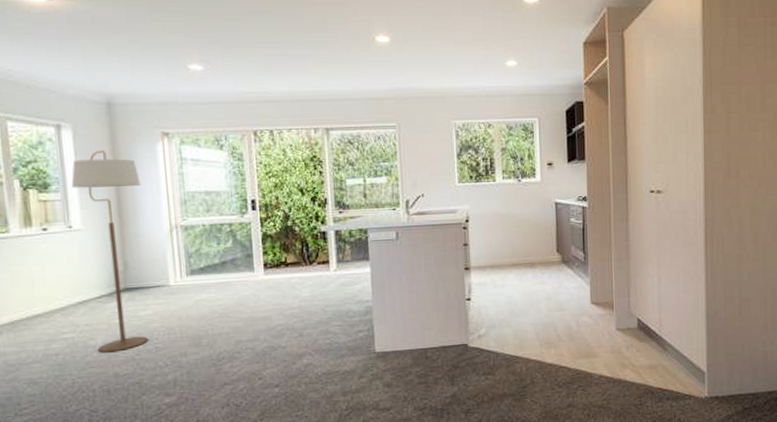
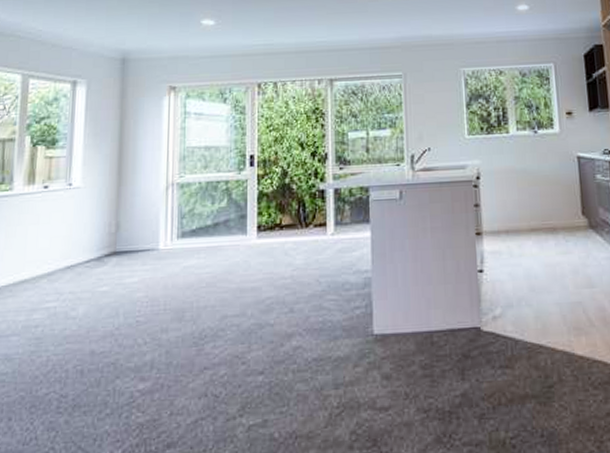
floor lamp: present [71,151,149,353] -> none [78,106,143,326]

